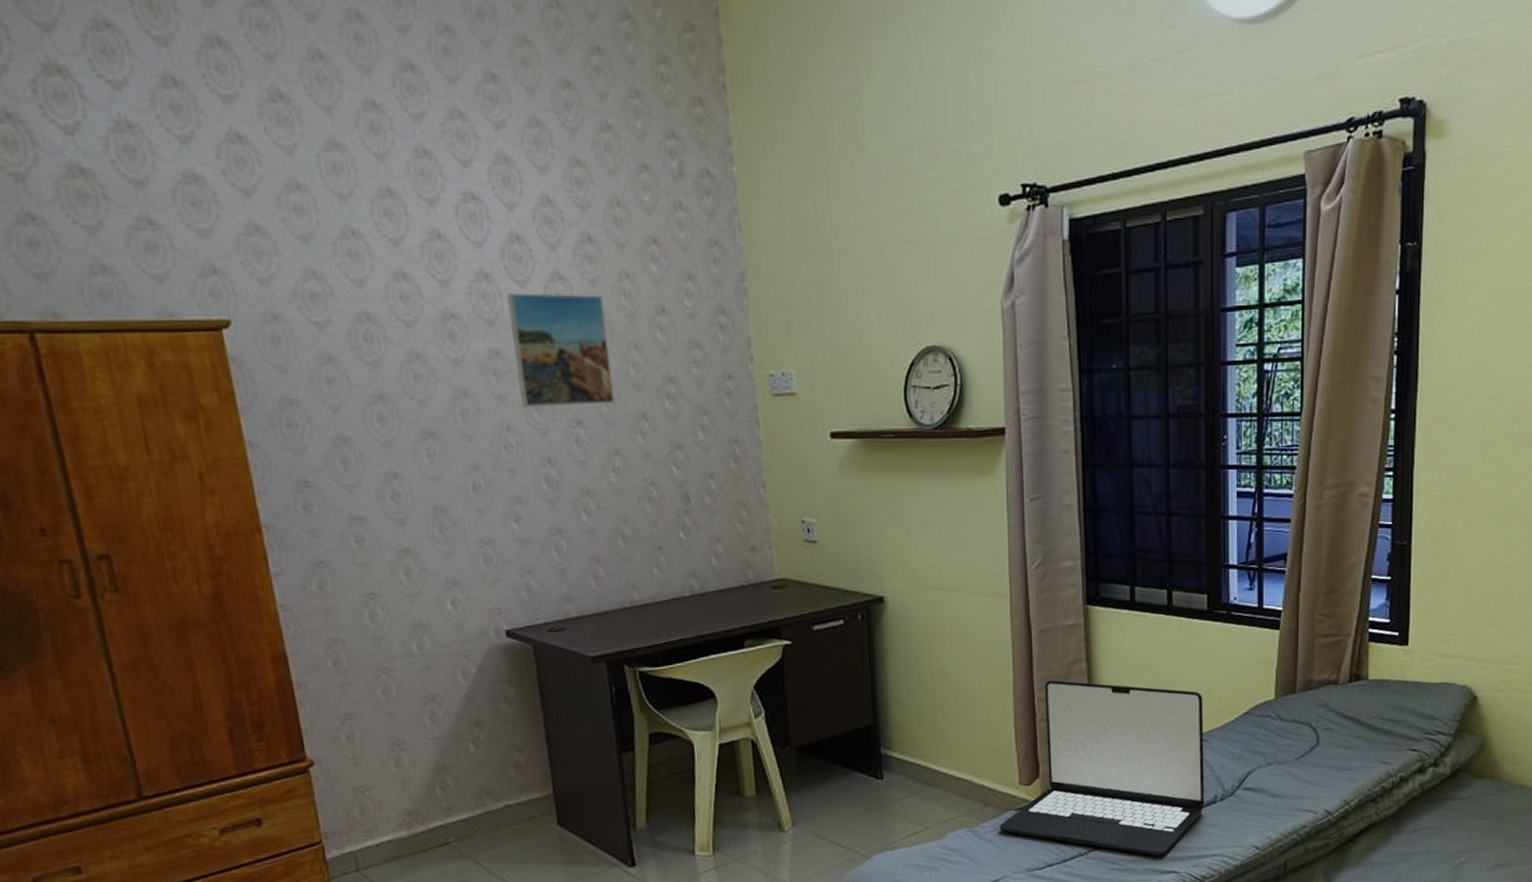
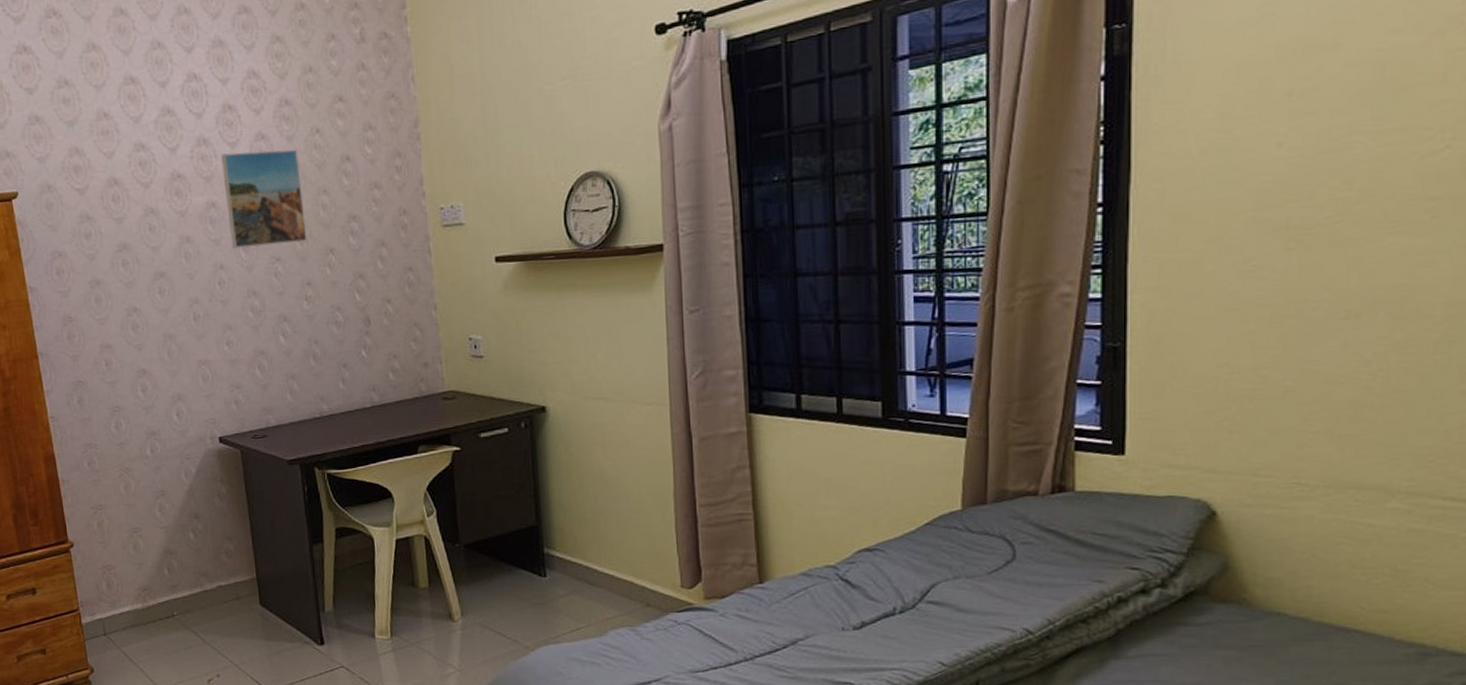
laptop: present [1000,680,1205,856] -> none [661,486,882,665]

